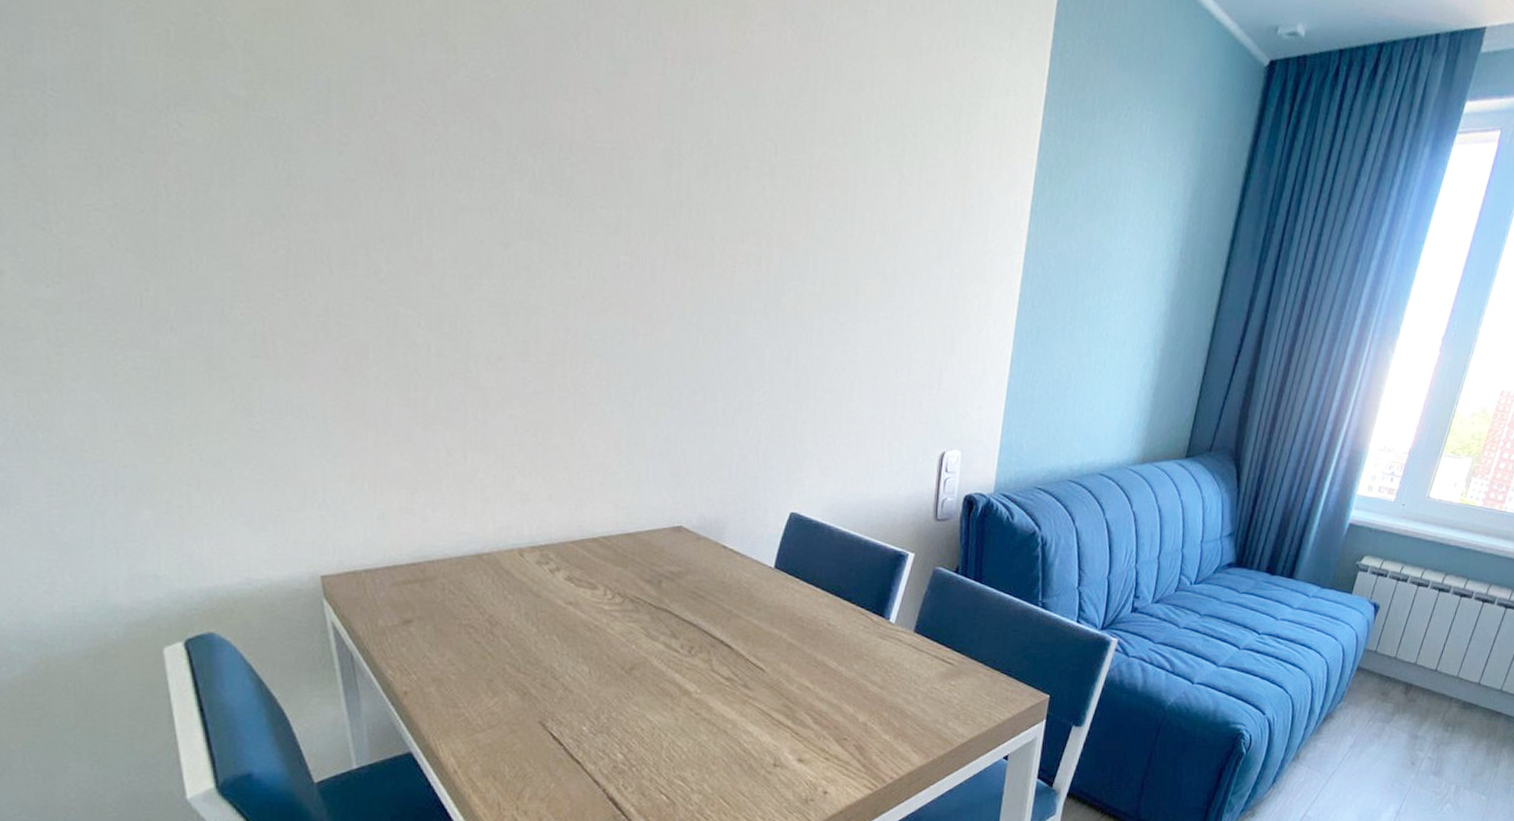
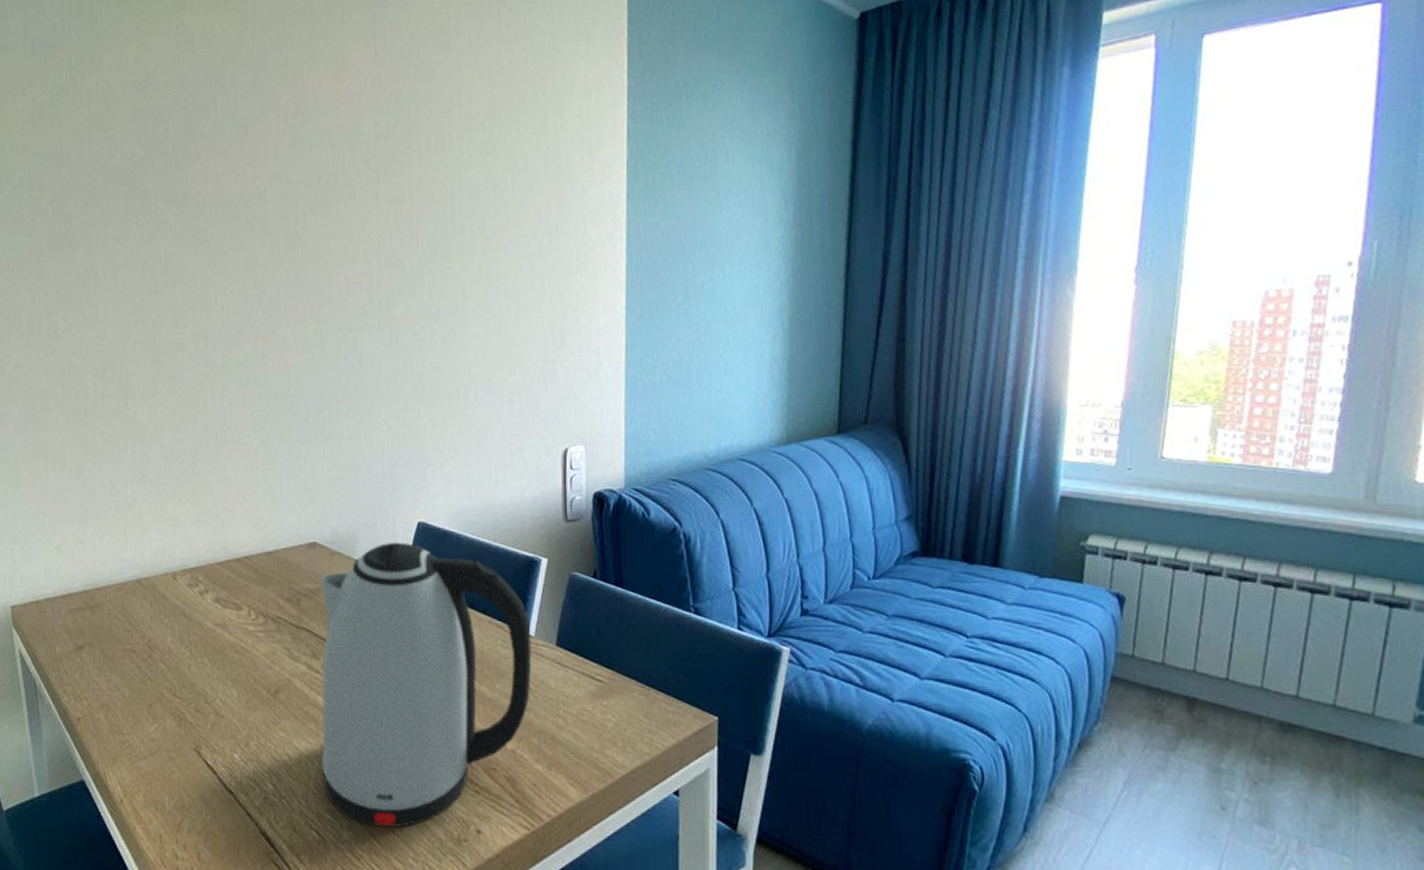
kettle: none [675,530,893,791] -> present [320,542,532,828]

